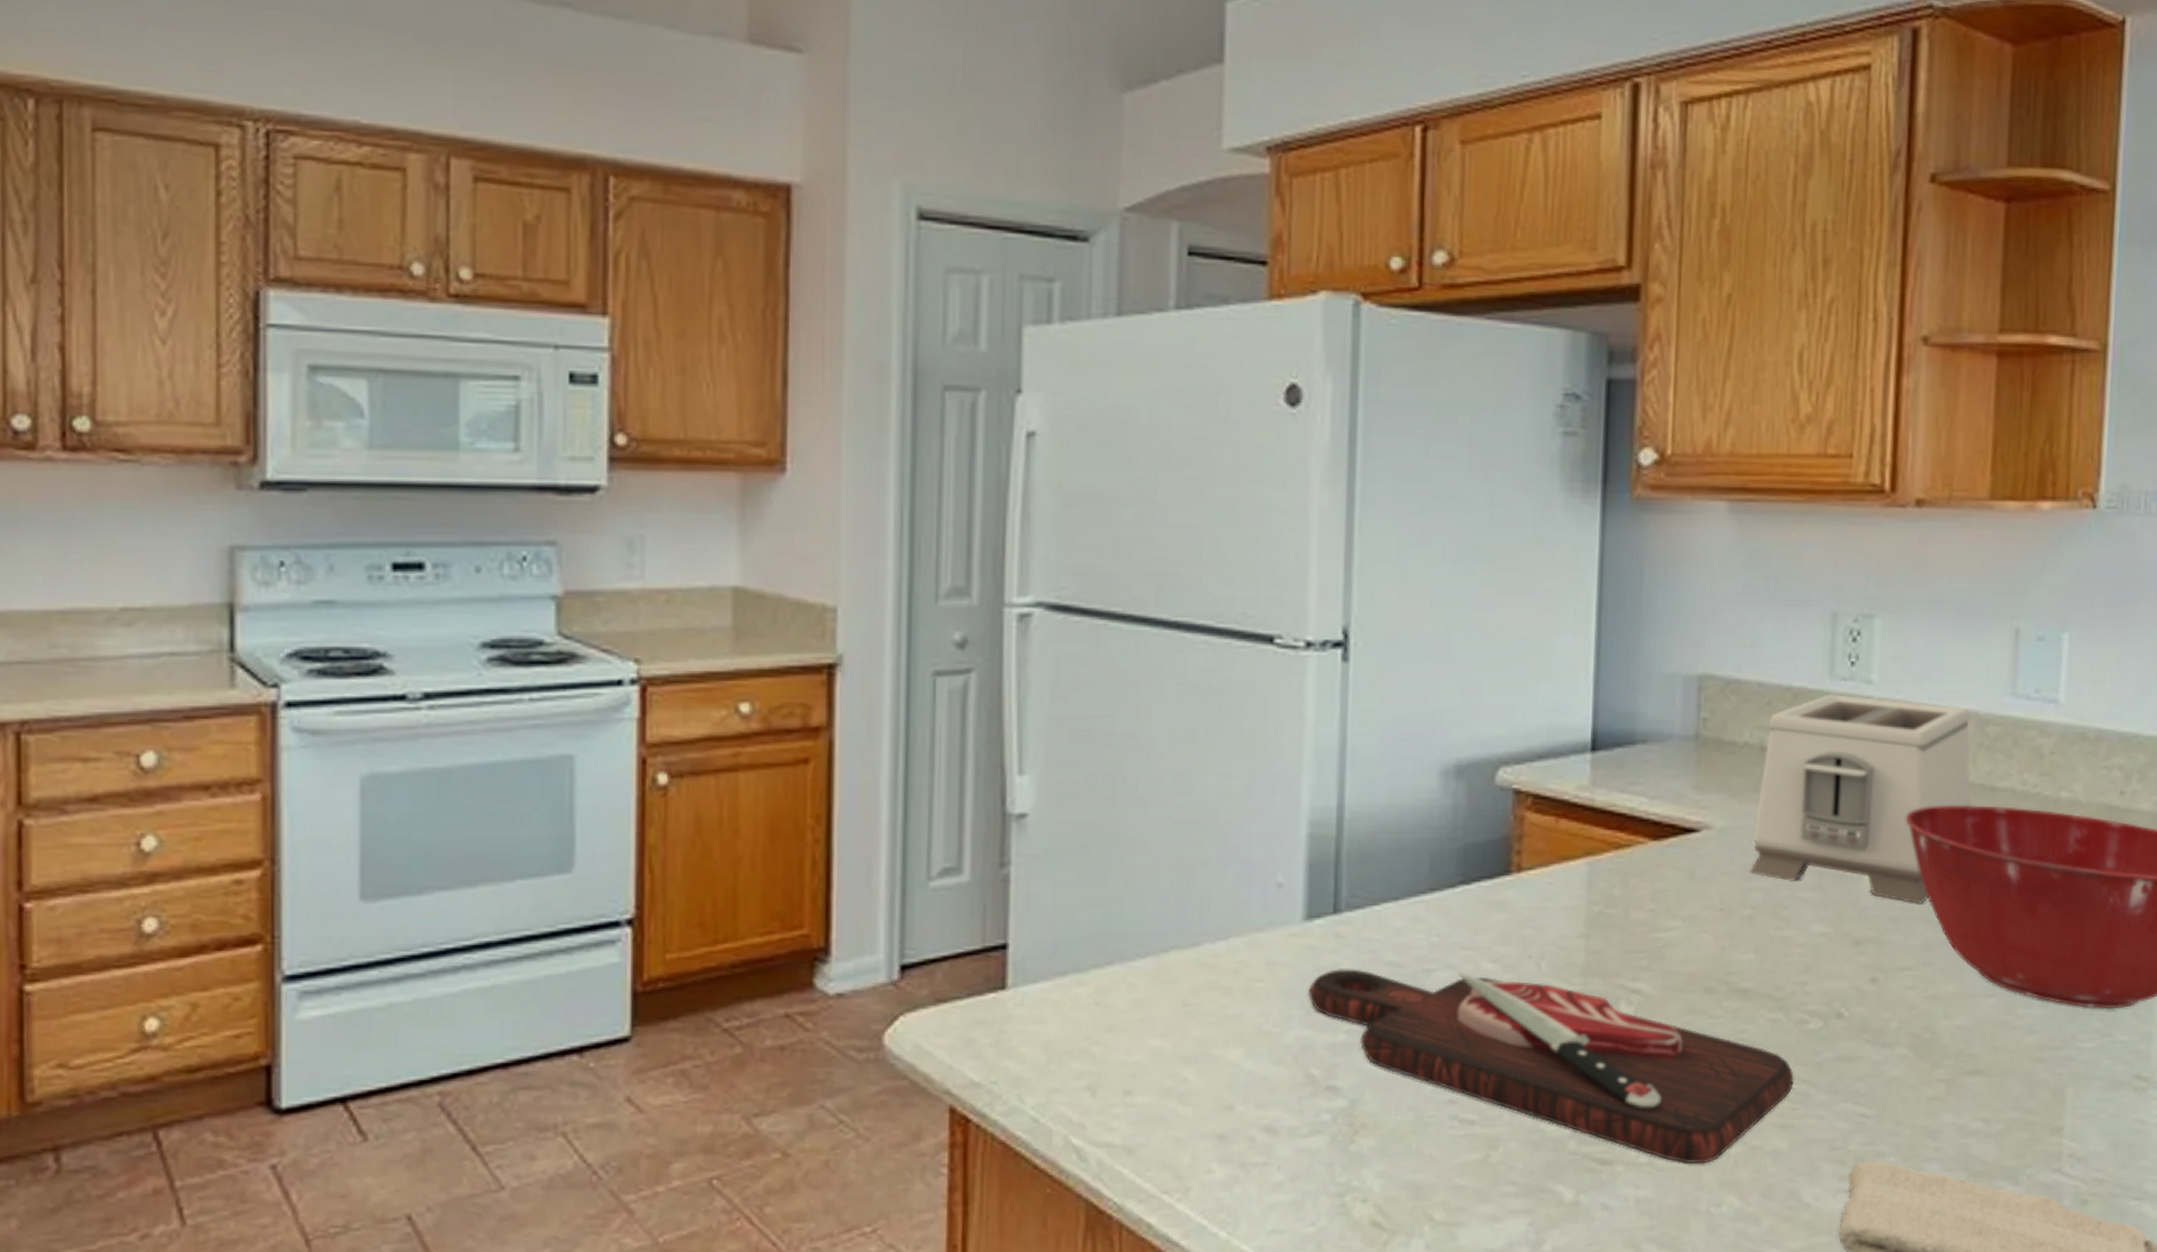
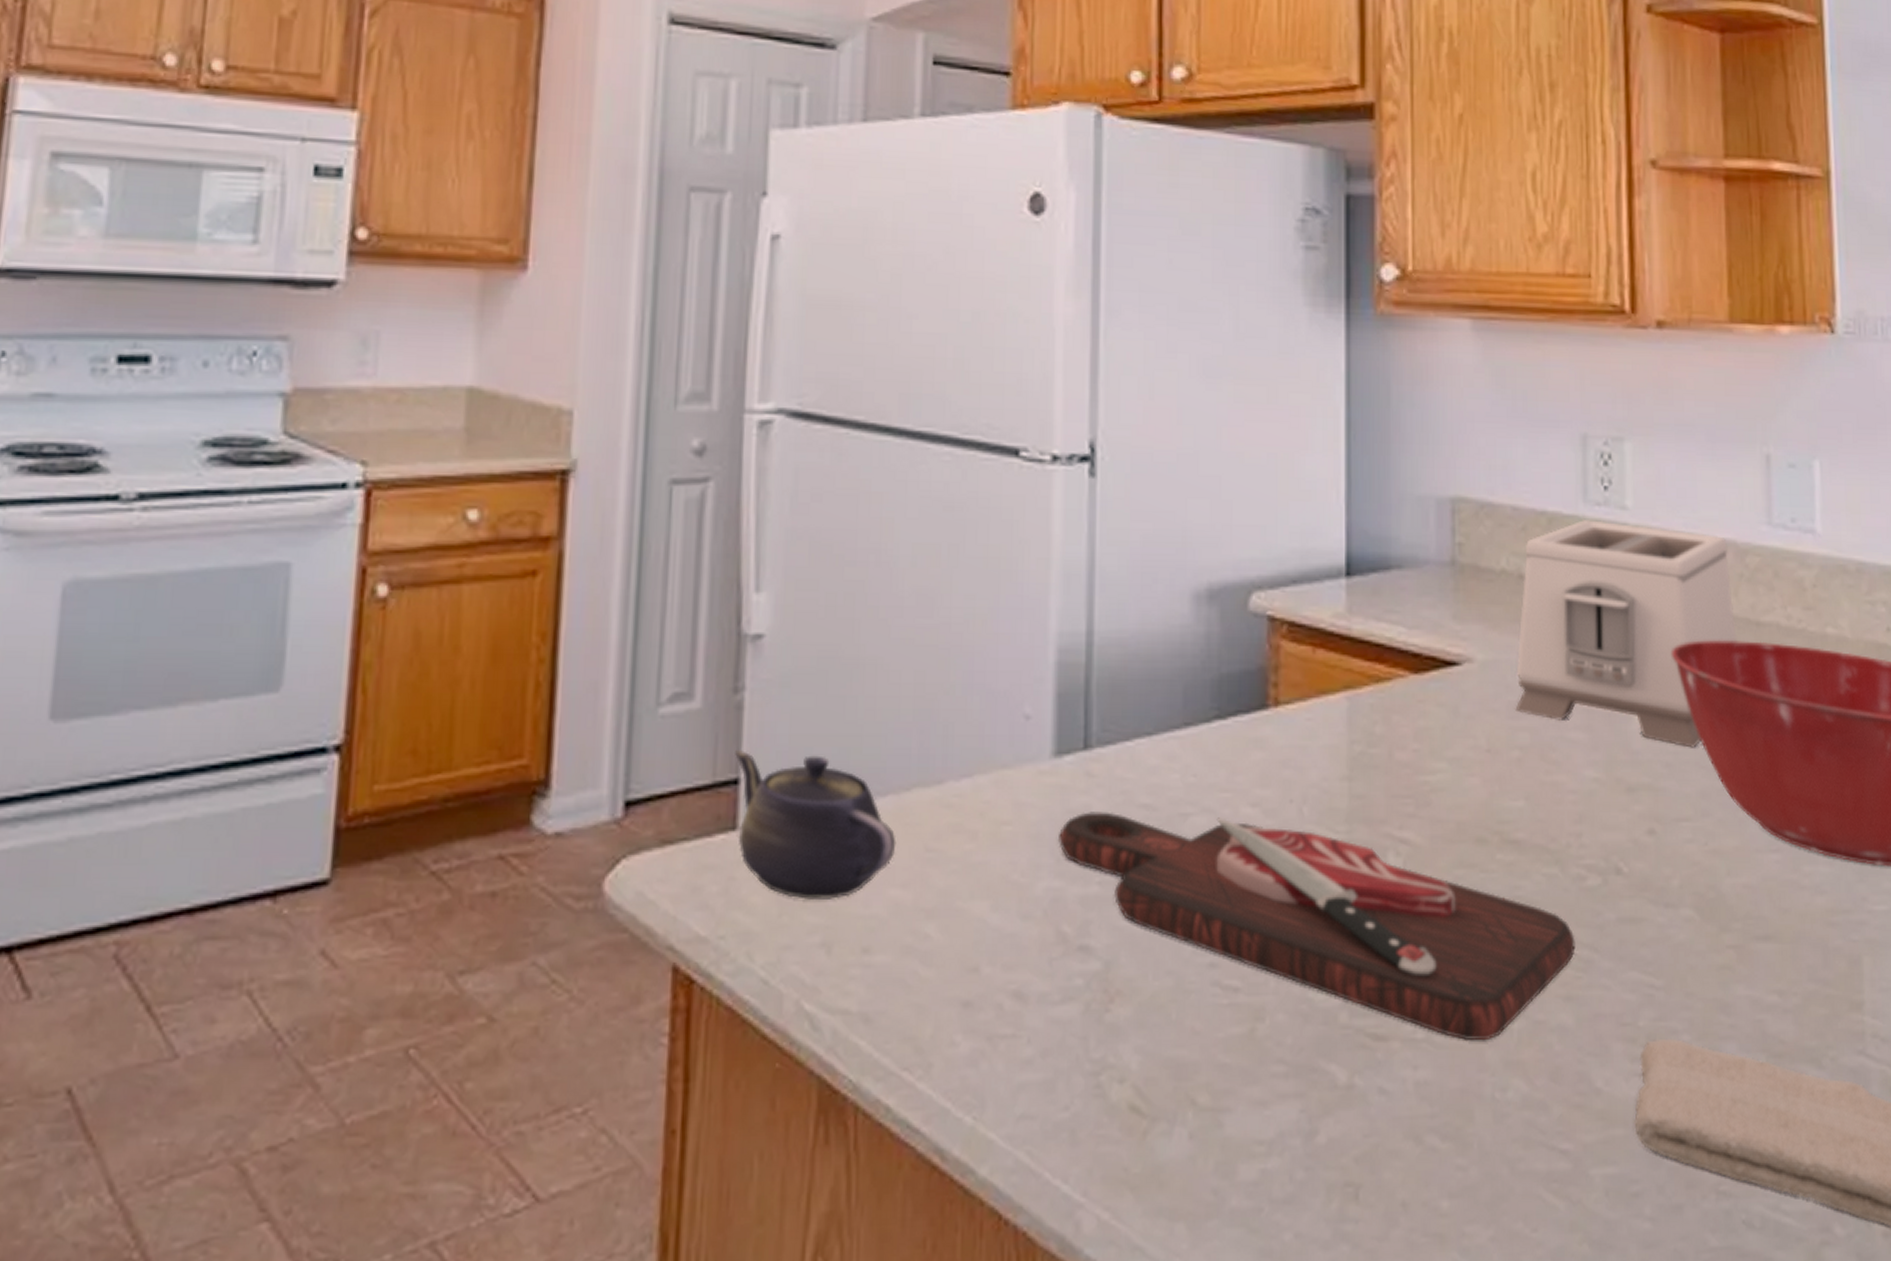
teapot: none [1003,917,1156,1049] -> present [735,749,897,900]

